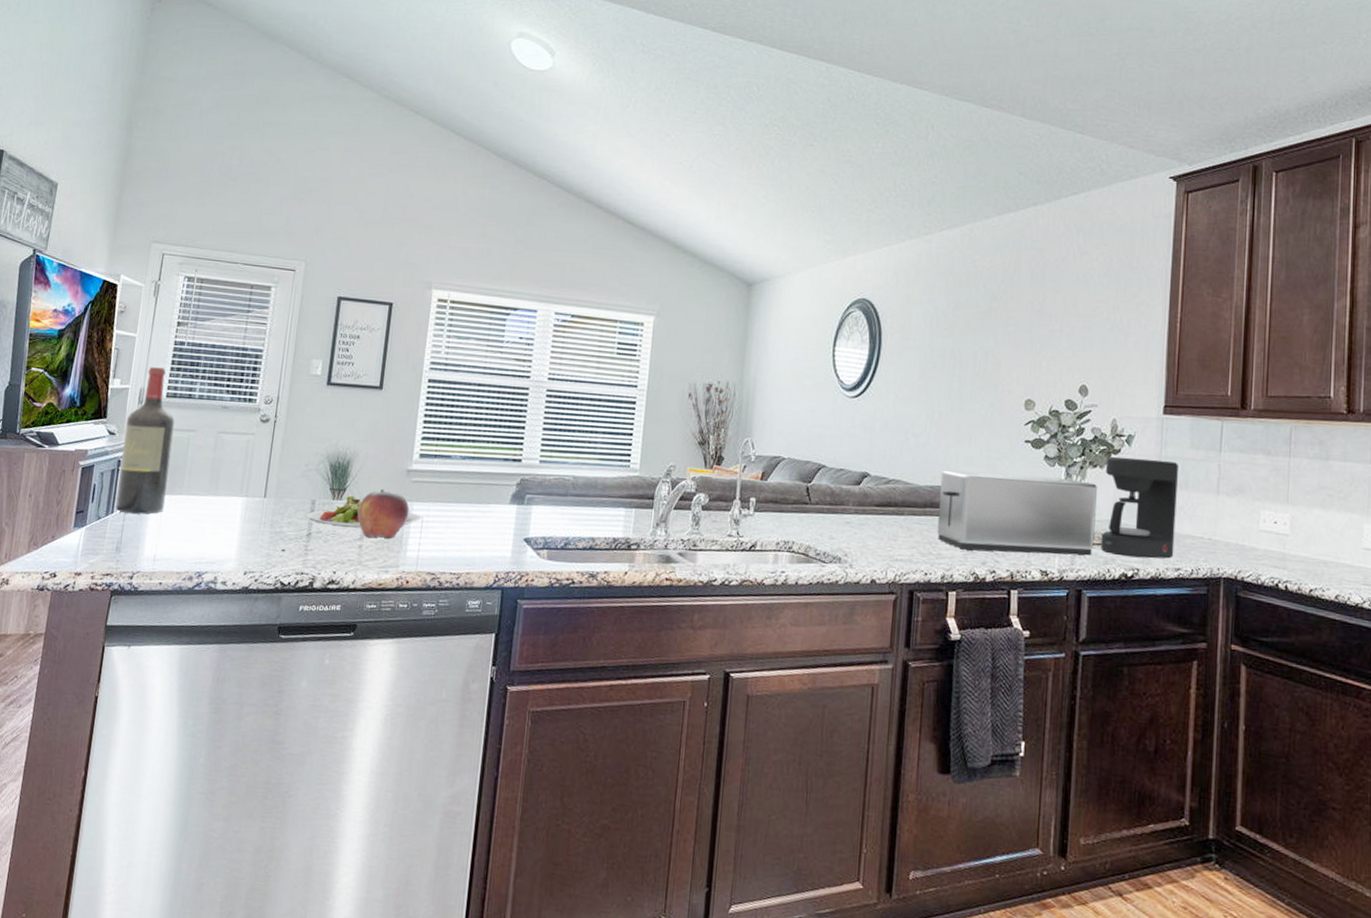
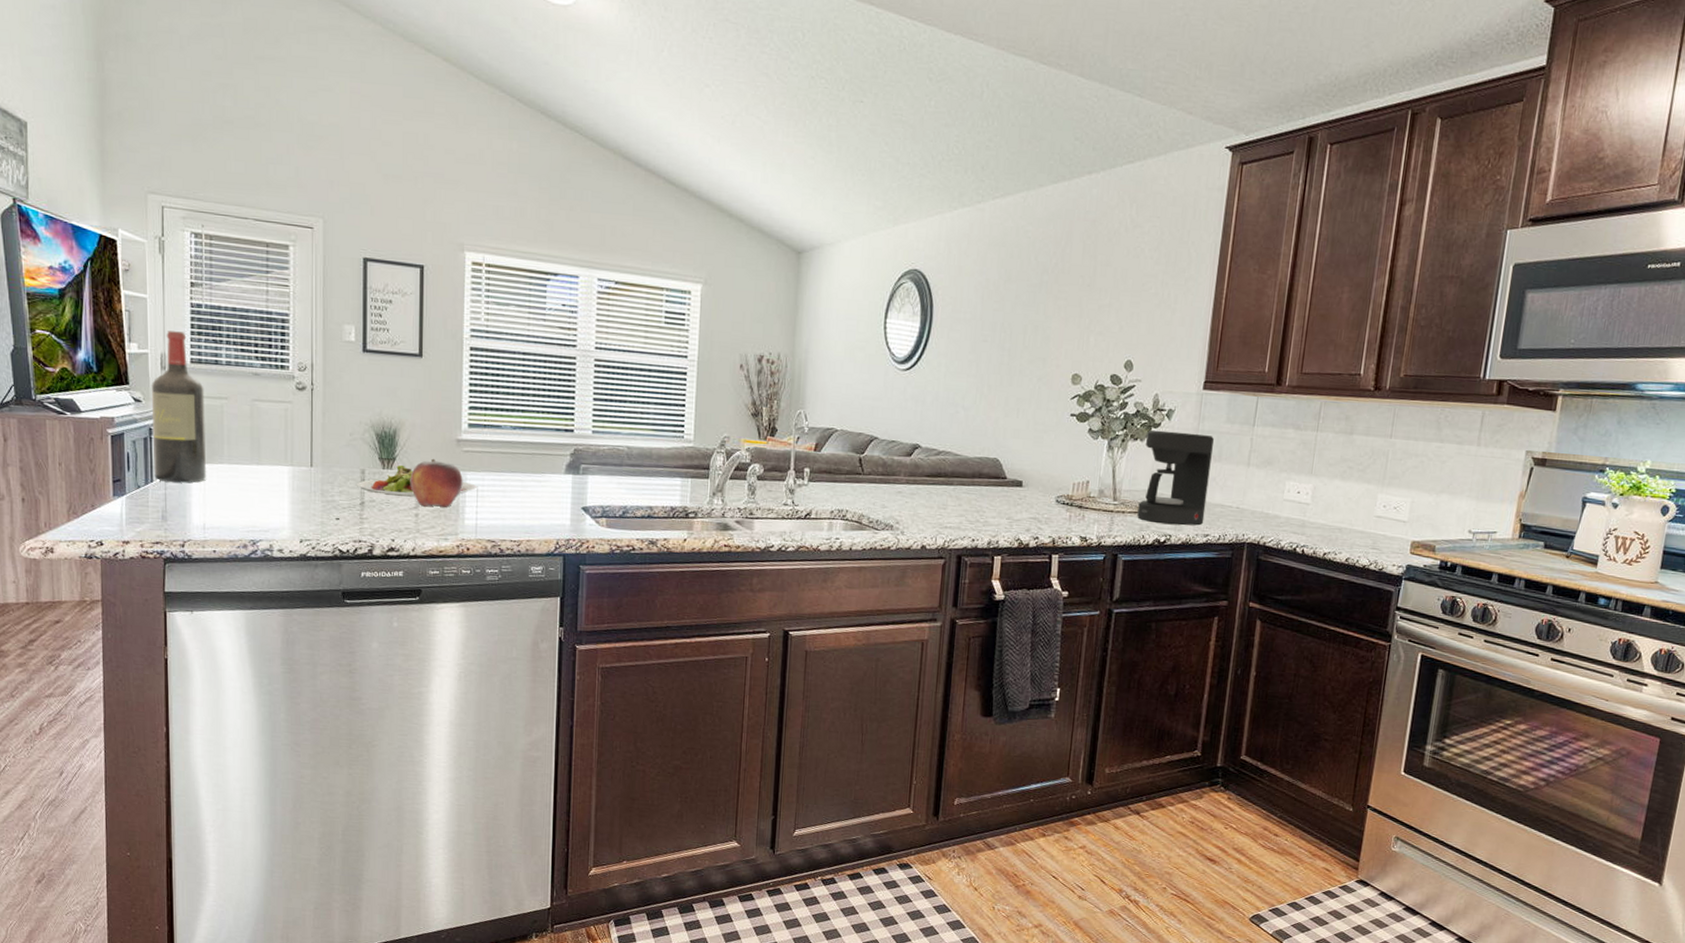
toaster: present [937,470,1097,556] -> none [984,442,1137,523]

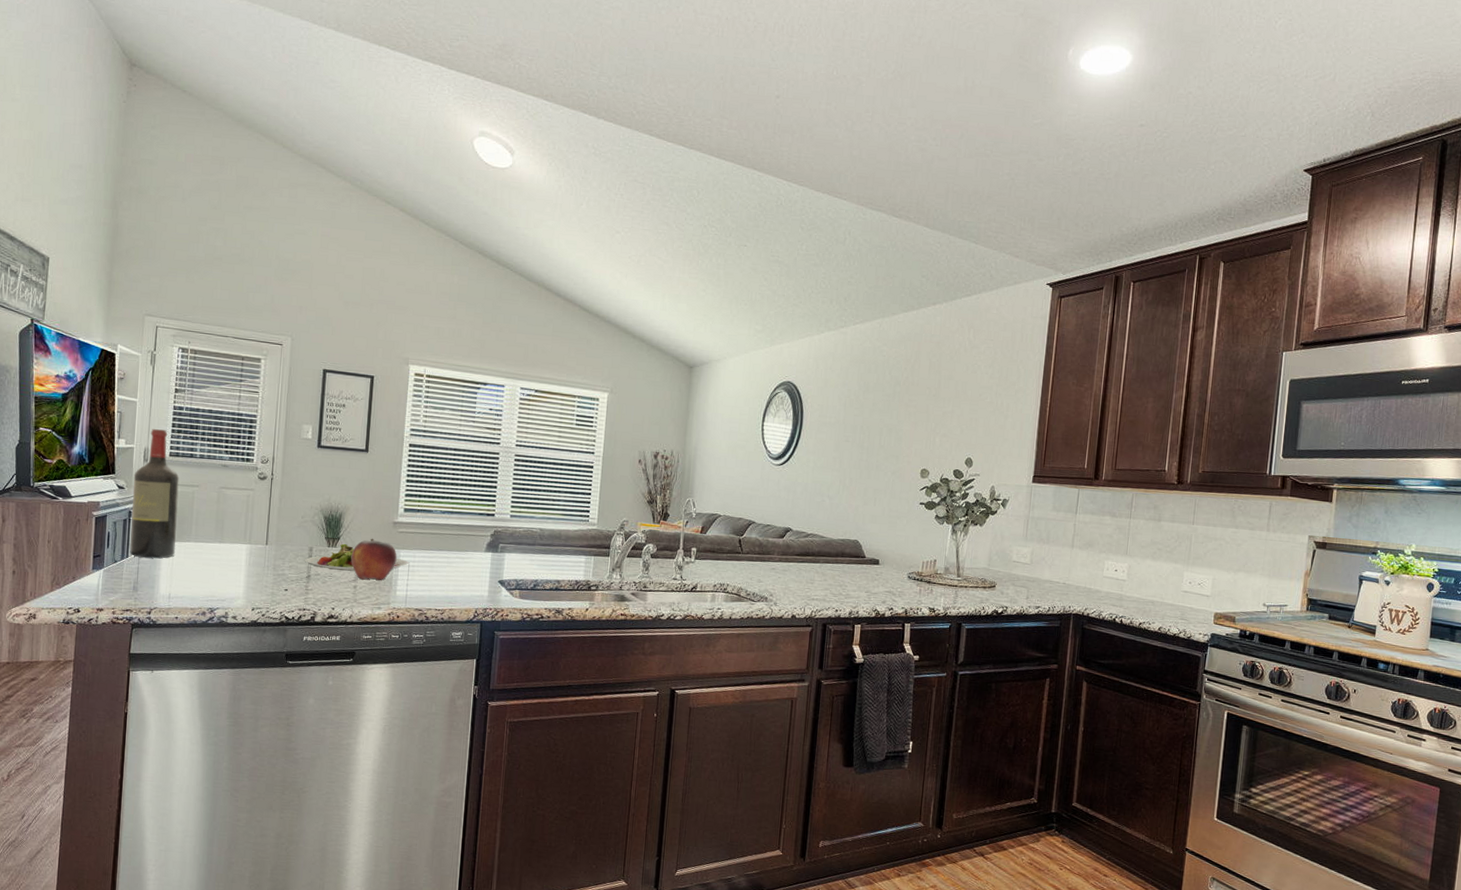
coffee maker: present [1137,429,1214,526] -> none [978,516,1042,599]

